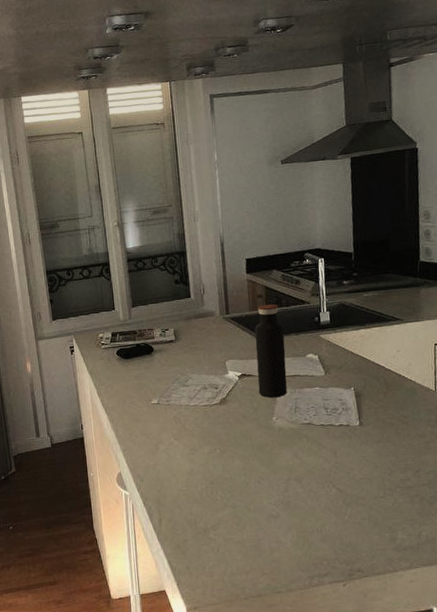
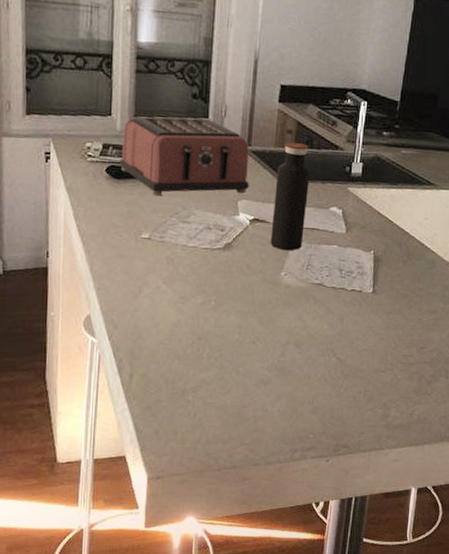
toaster: none [125,298,233,368] -> present [119,116,249,196]

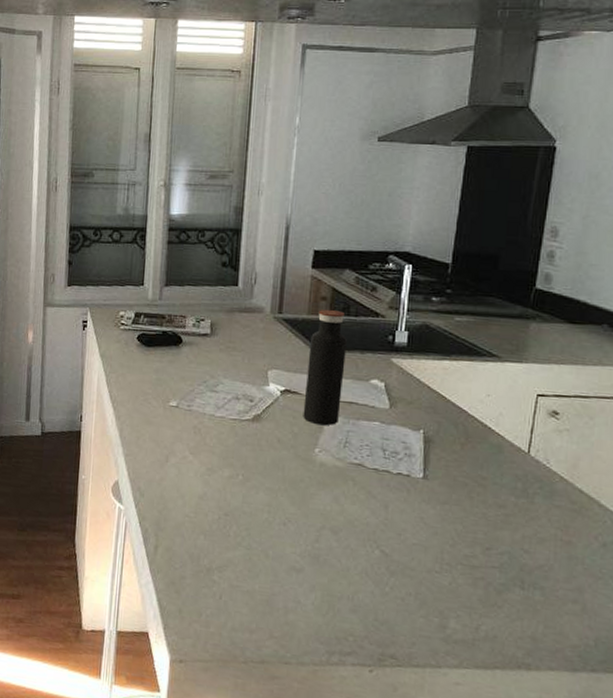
toaster: present [119,116,249,196] -> none [149,285,280,364]

